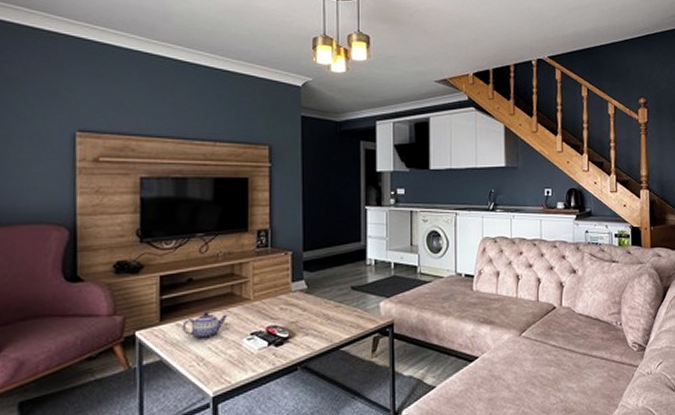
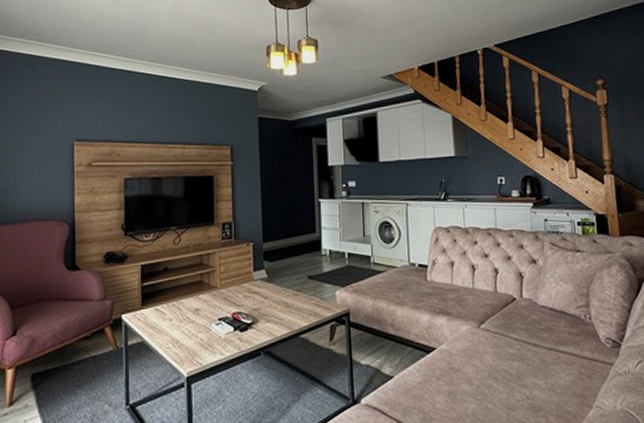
teapot: present [182,312,227,339] -> none [160,298,198,323]

